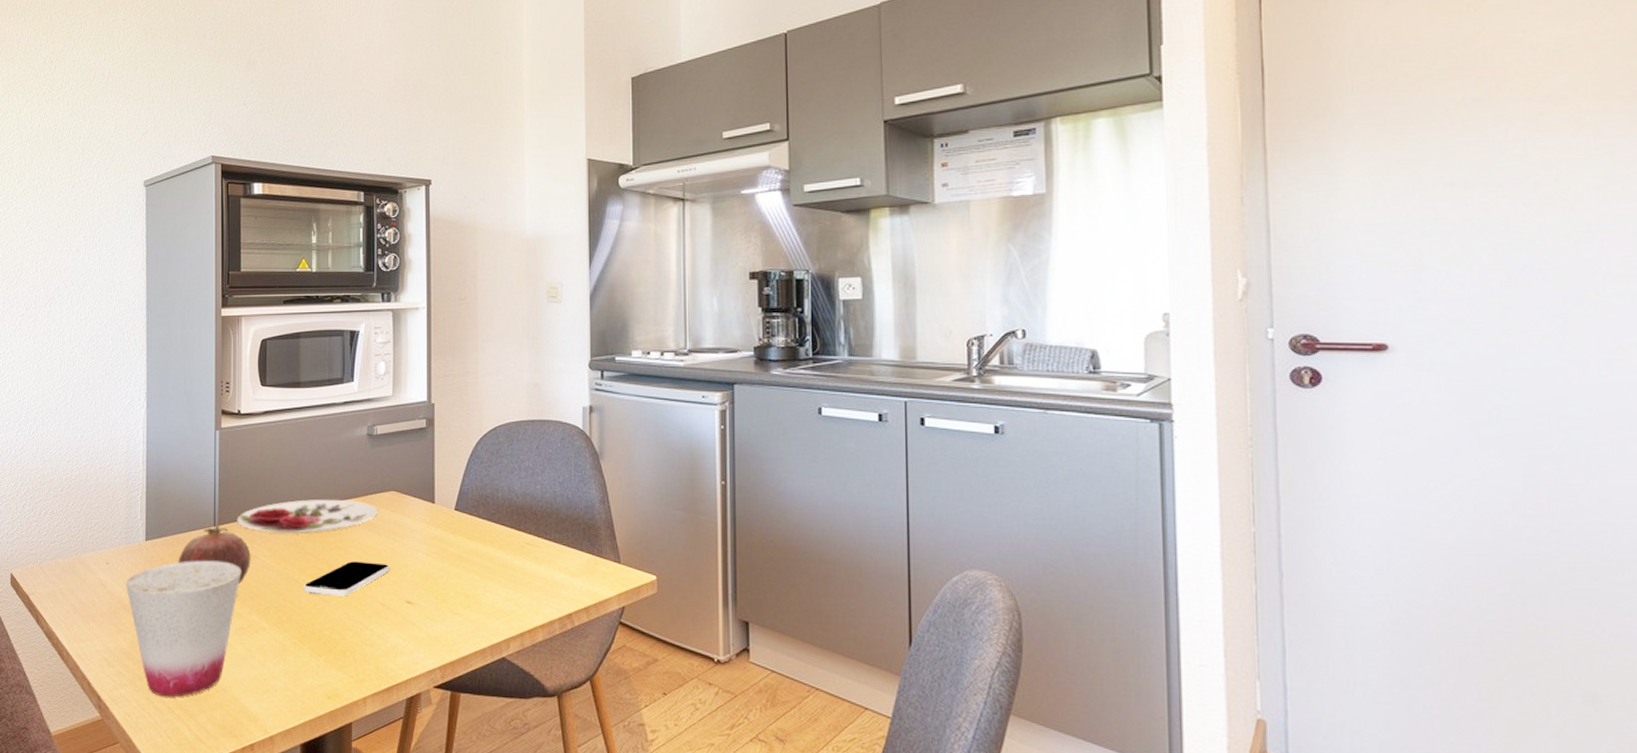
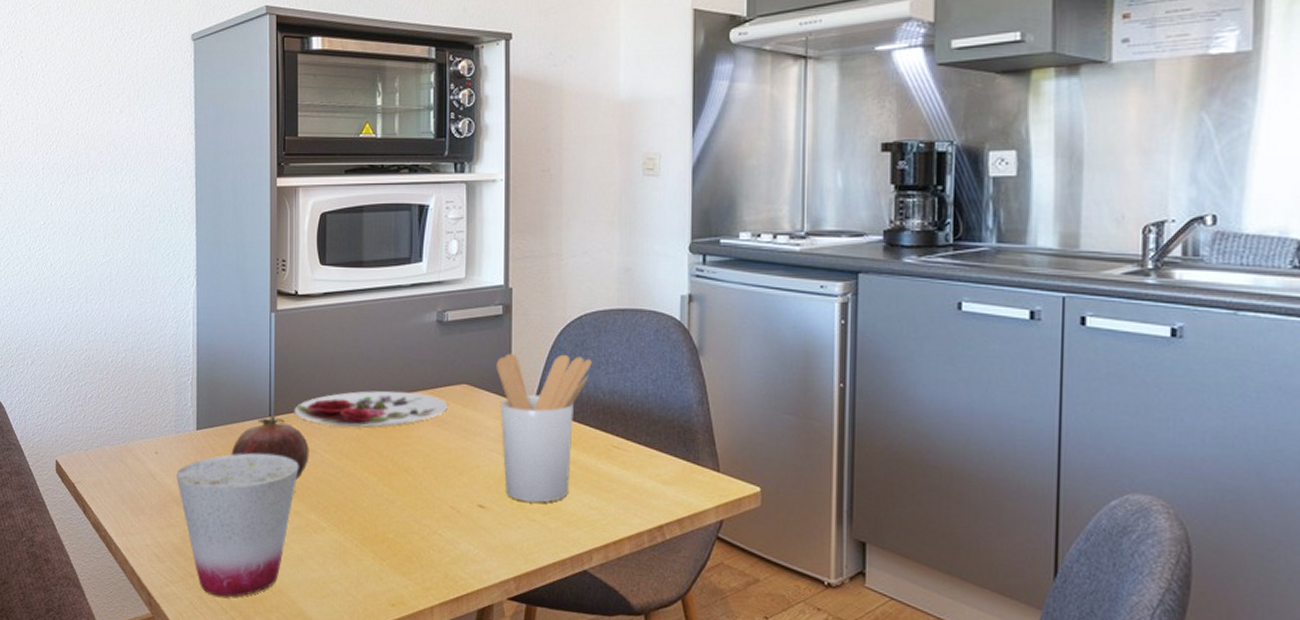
smartphone: present [303,561,389,597] -> none [366,459,460,497]
utensil holder: none [421,461,506,597] -> present [496,353,592,503]

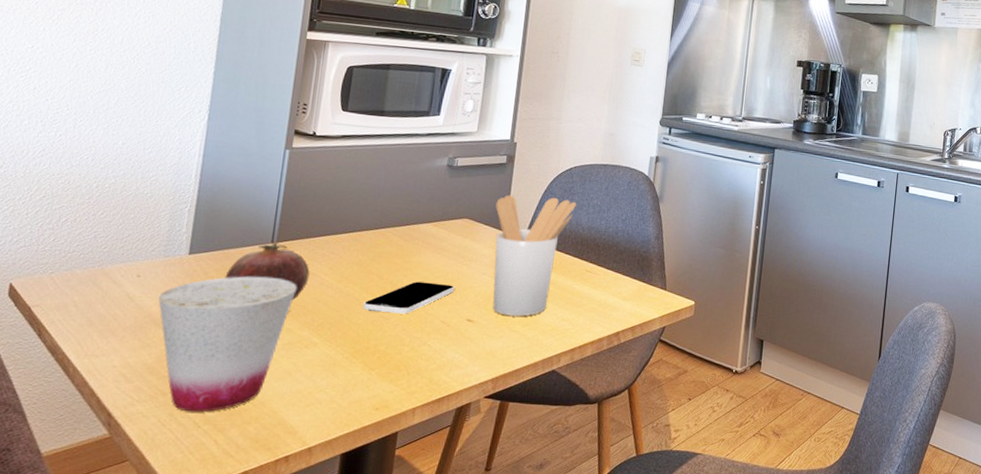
plate: present [294,390,448,428] -> none [298,222,449,254]
smartphone: none [366,459,460,497] -> present [362,281,454,314]

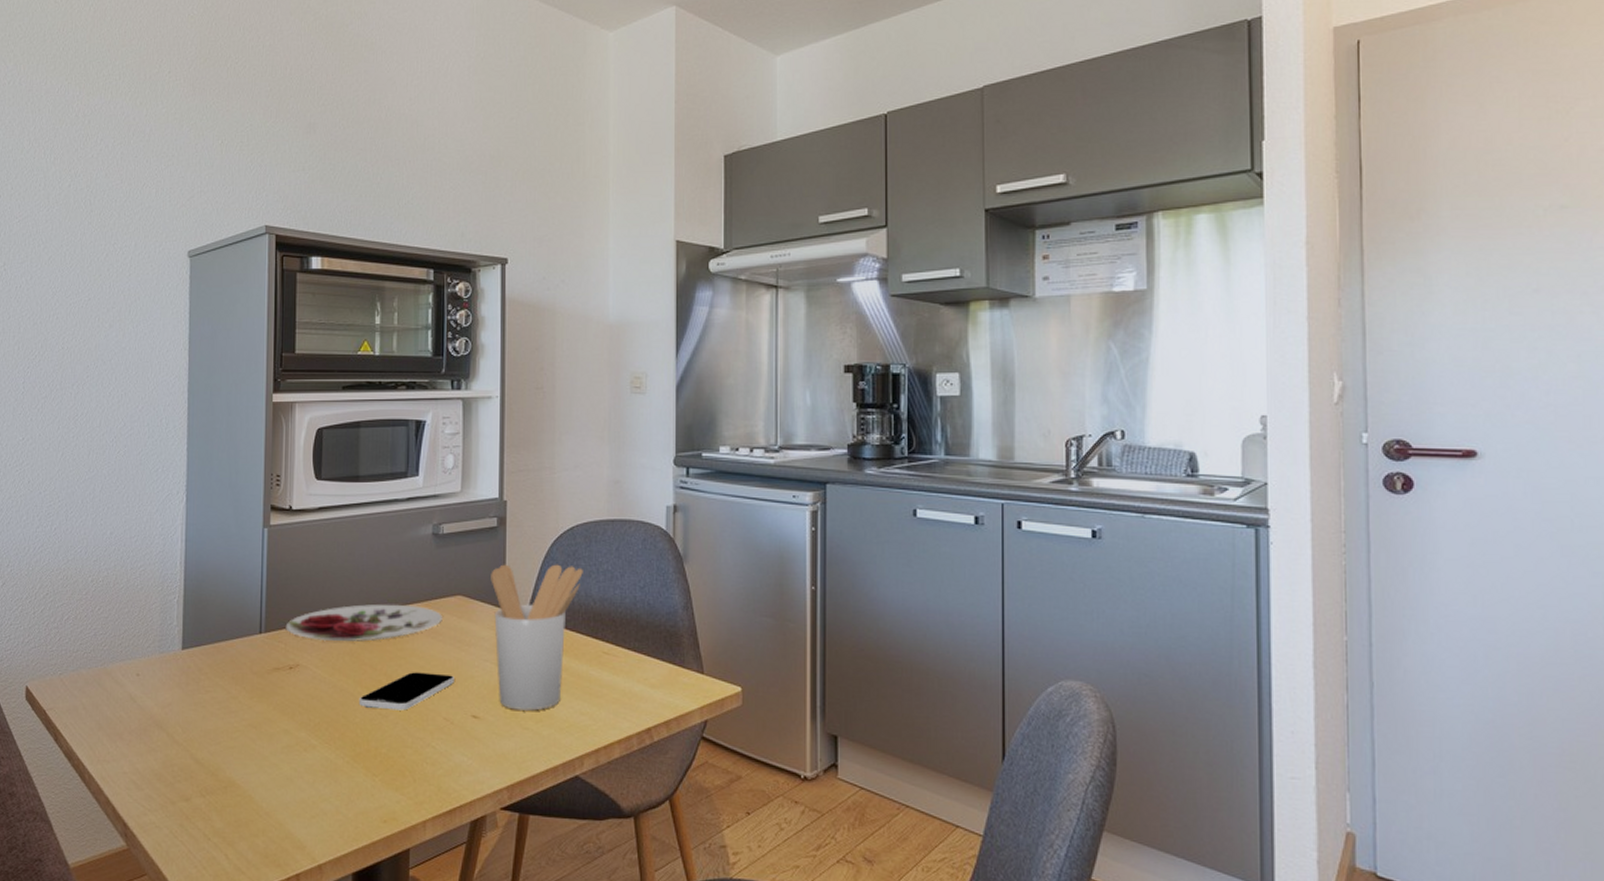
cup: present [158,276,297,412] -> none [158,671,290,823]
fruit: present [225,242,310,301] -> none [218,632,301,698]
plate: none [298,222,449,254] -> present [285,604,442,642]

